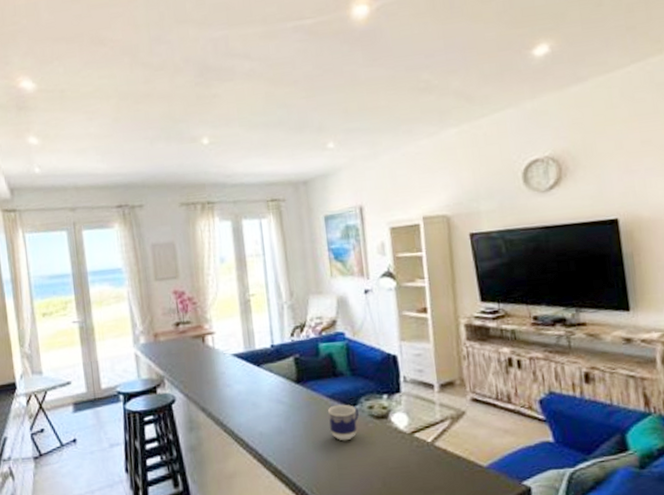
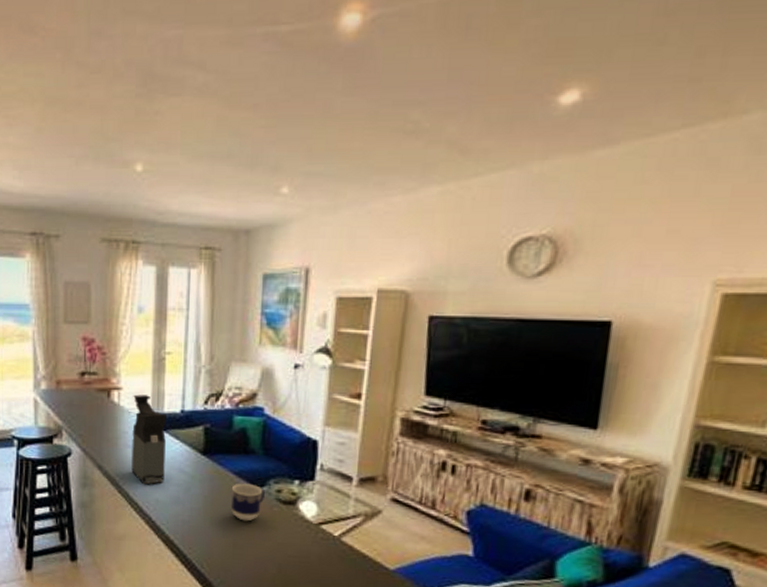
coffee maker: none [226,335,265,419] -> present [131,394,166,484]

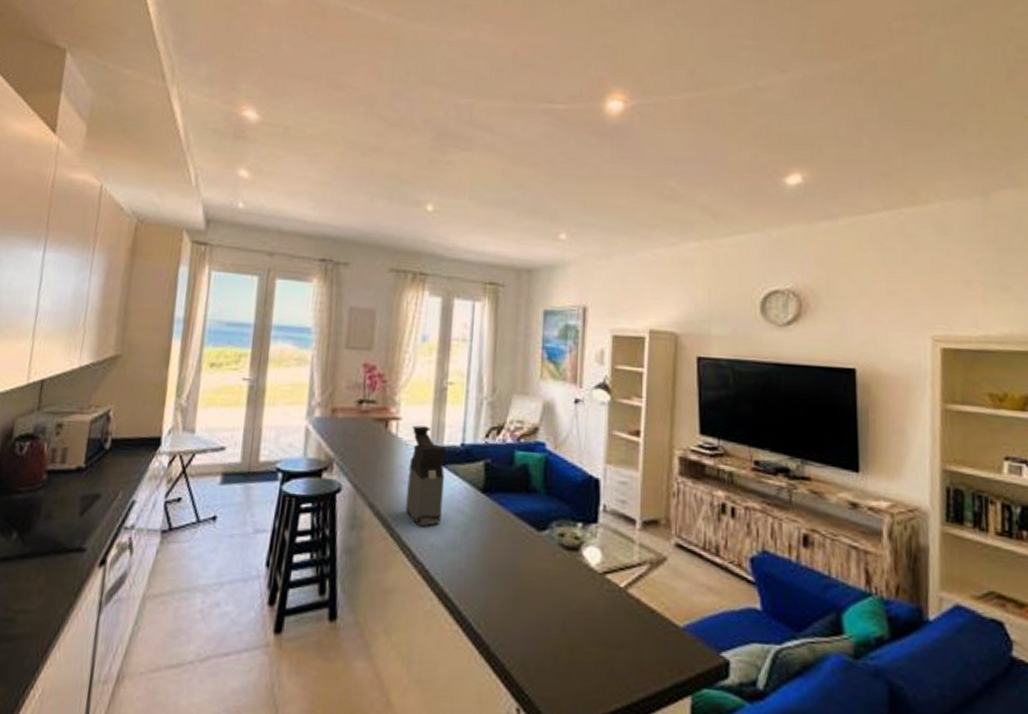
cup: present [231,483,266,522] -> none [512,525,548,571]

